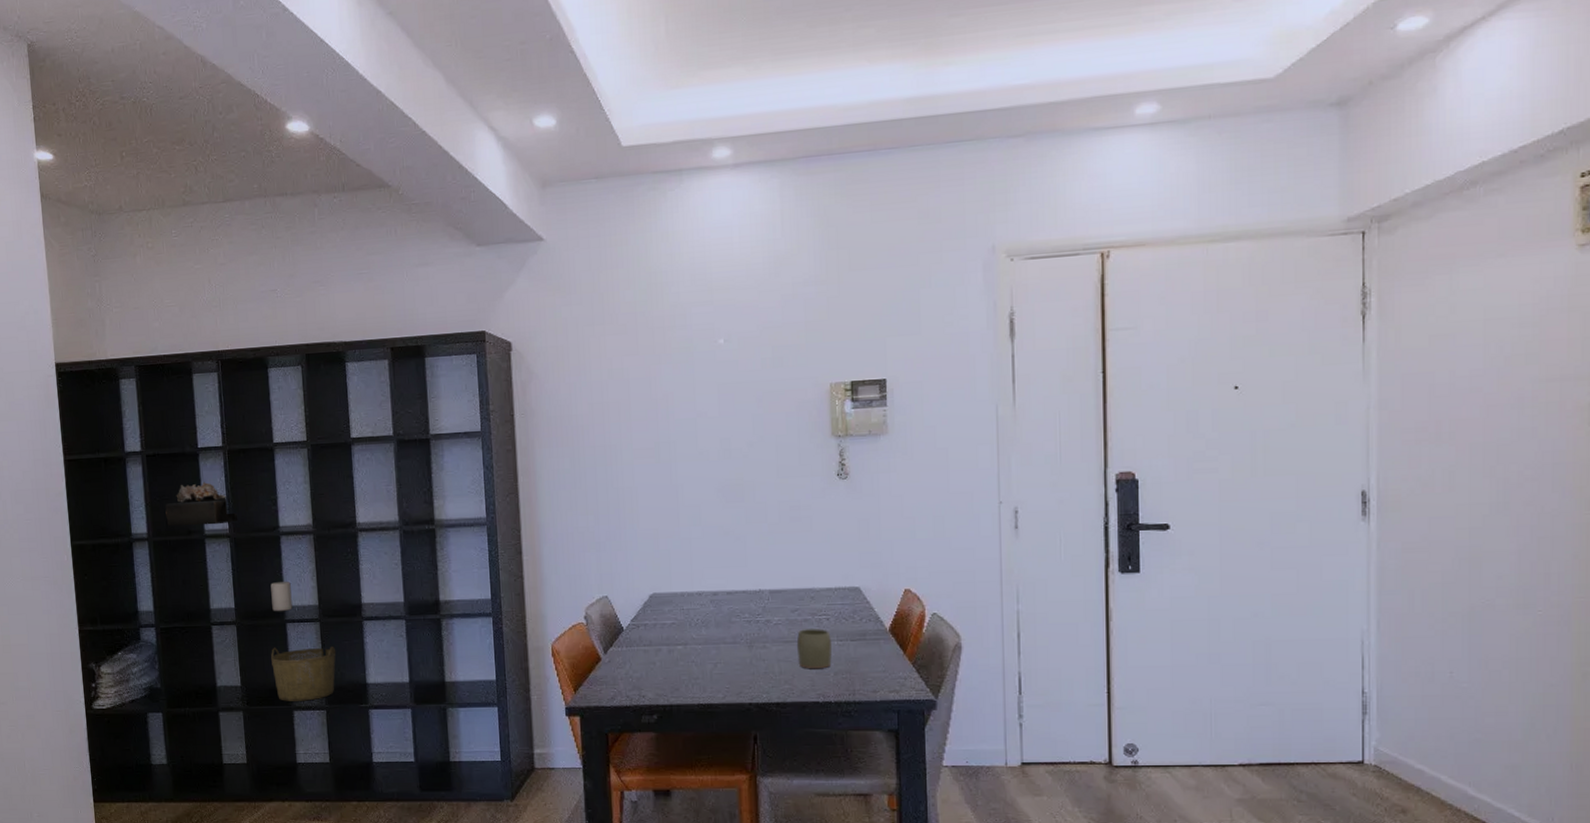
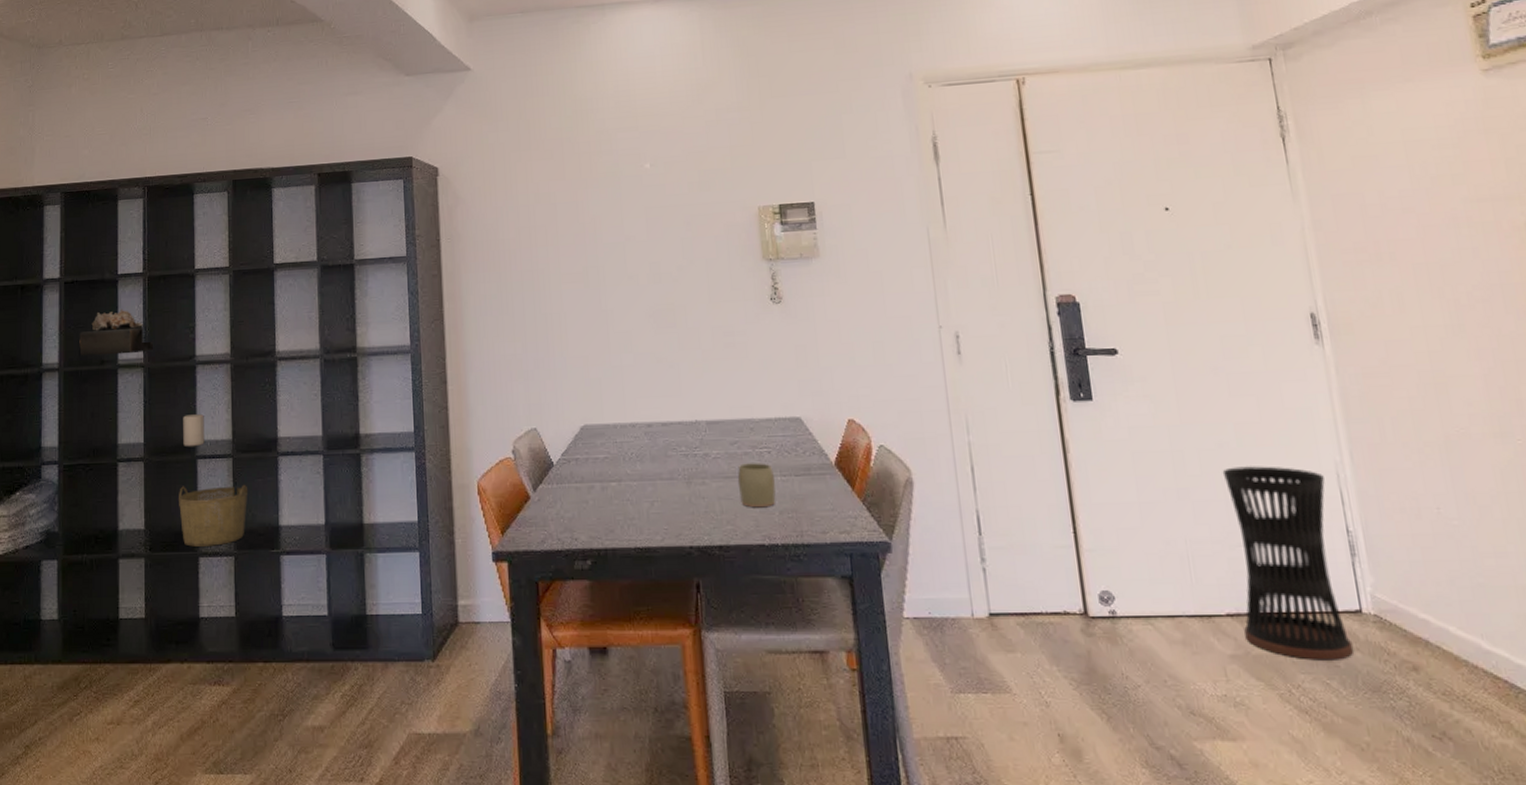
umbrella stand: none [1254,633,1351,804] -> present [1222,466,1354,660]

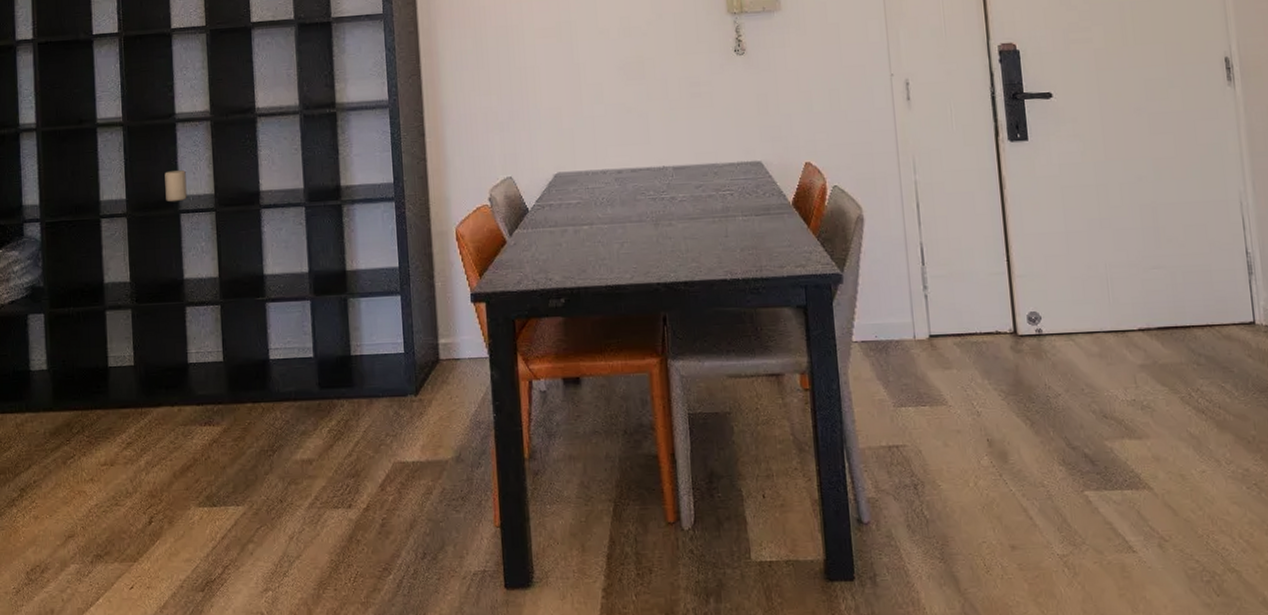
decorative box: present [79,309,154,357] -> none [56,69,133,116]
basket: present [178,484,248,547] -> none [162,236,233,297]
mug: present [737,463,776,508] -> none [701,204,738,246]
umbrella stand: present [1222,466,1354,660] -> none [1140,196,1247,367]

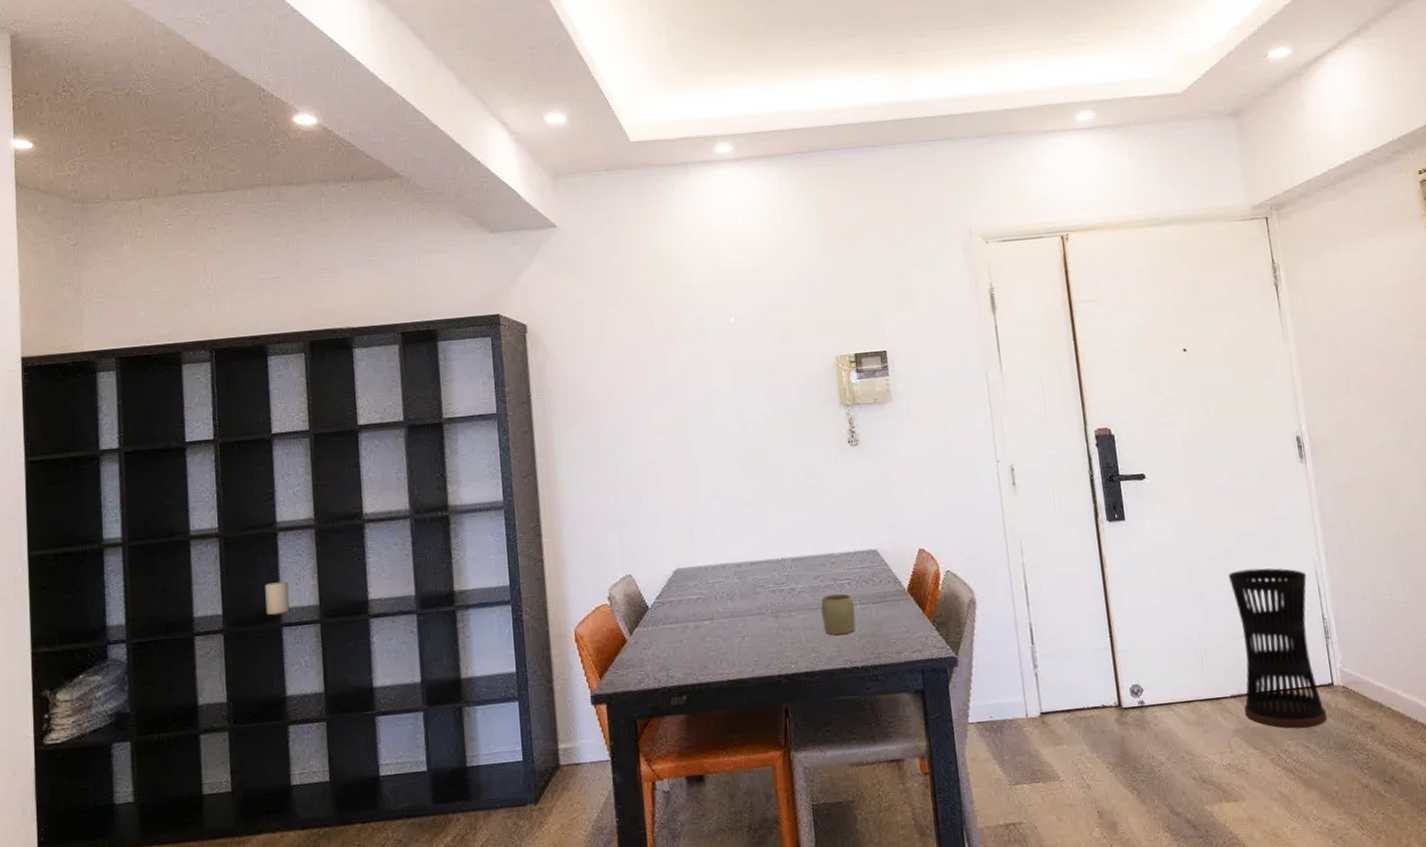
mug: none [701,204,738,246] -> present [820,593,856,635]
umbrella stand: none [1140,196,1247,367] -> present [1228,568,1328,728]

